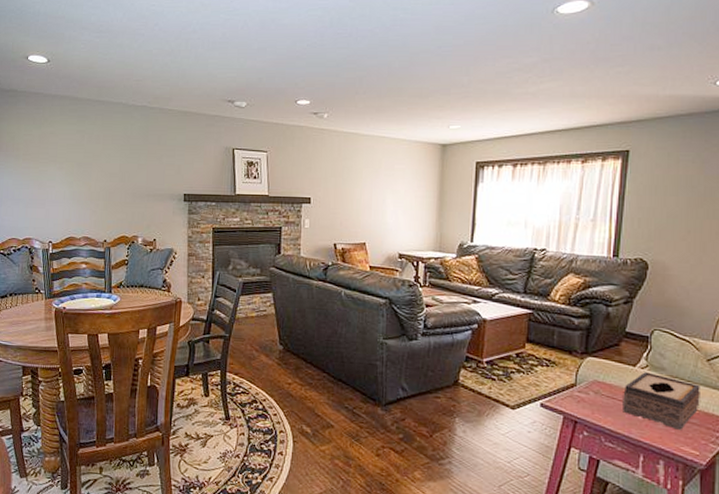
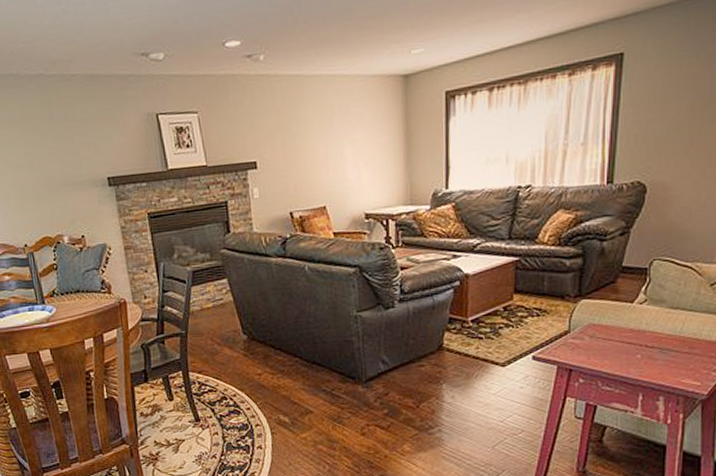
tissue box: present [623,372,700,430] -> none [620,307,703,363]

